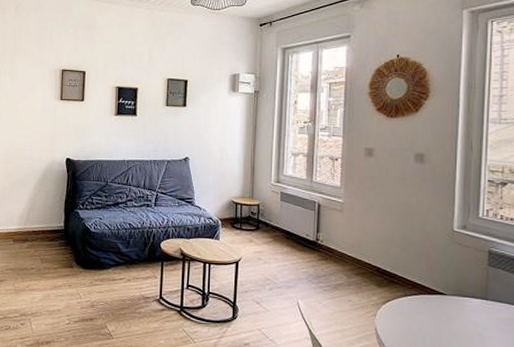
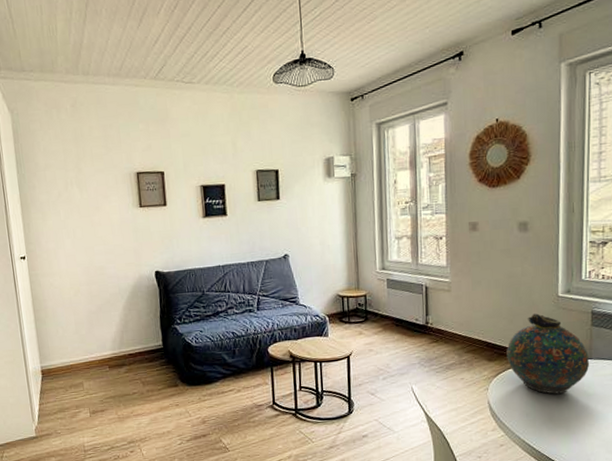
snuff bottle: none [397,245,486,332] -> present [506,313,590,394]

